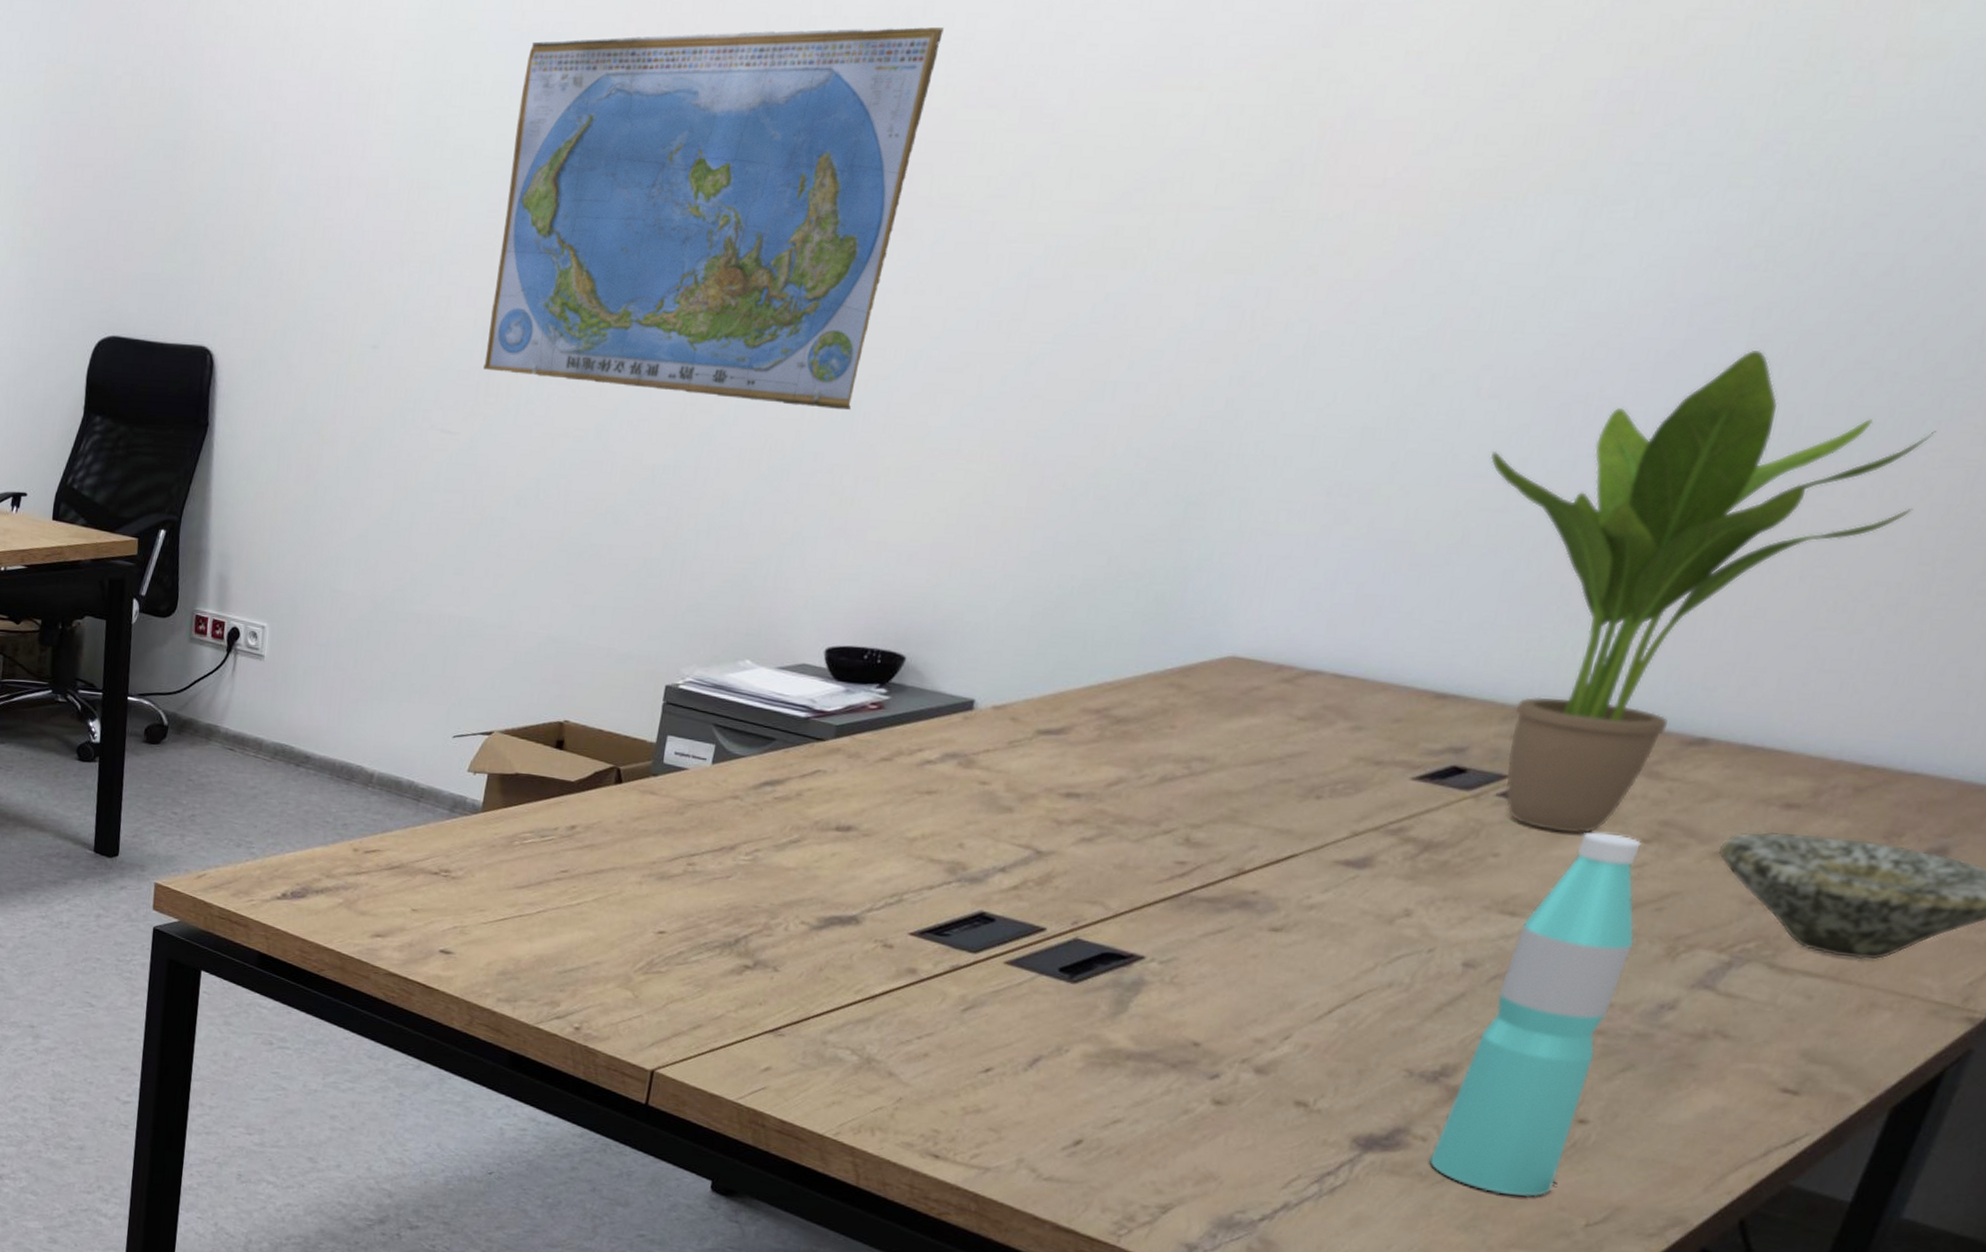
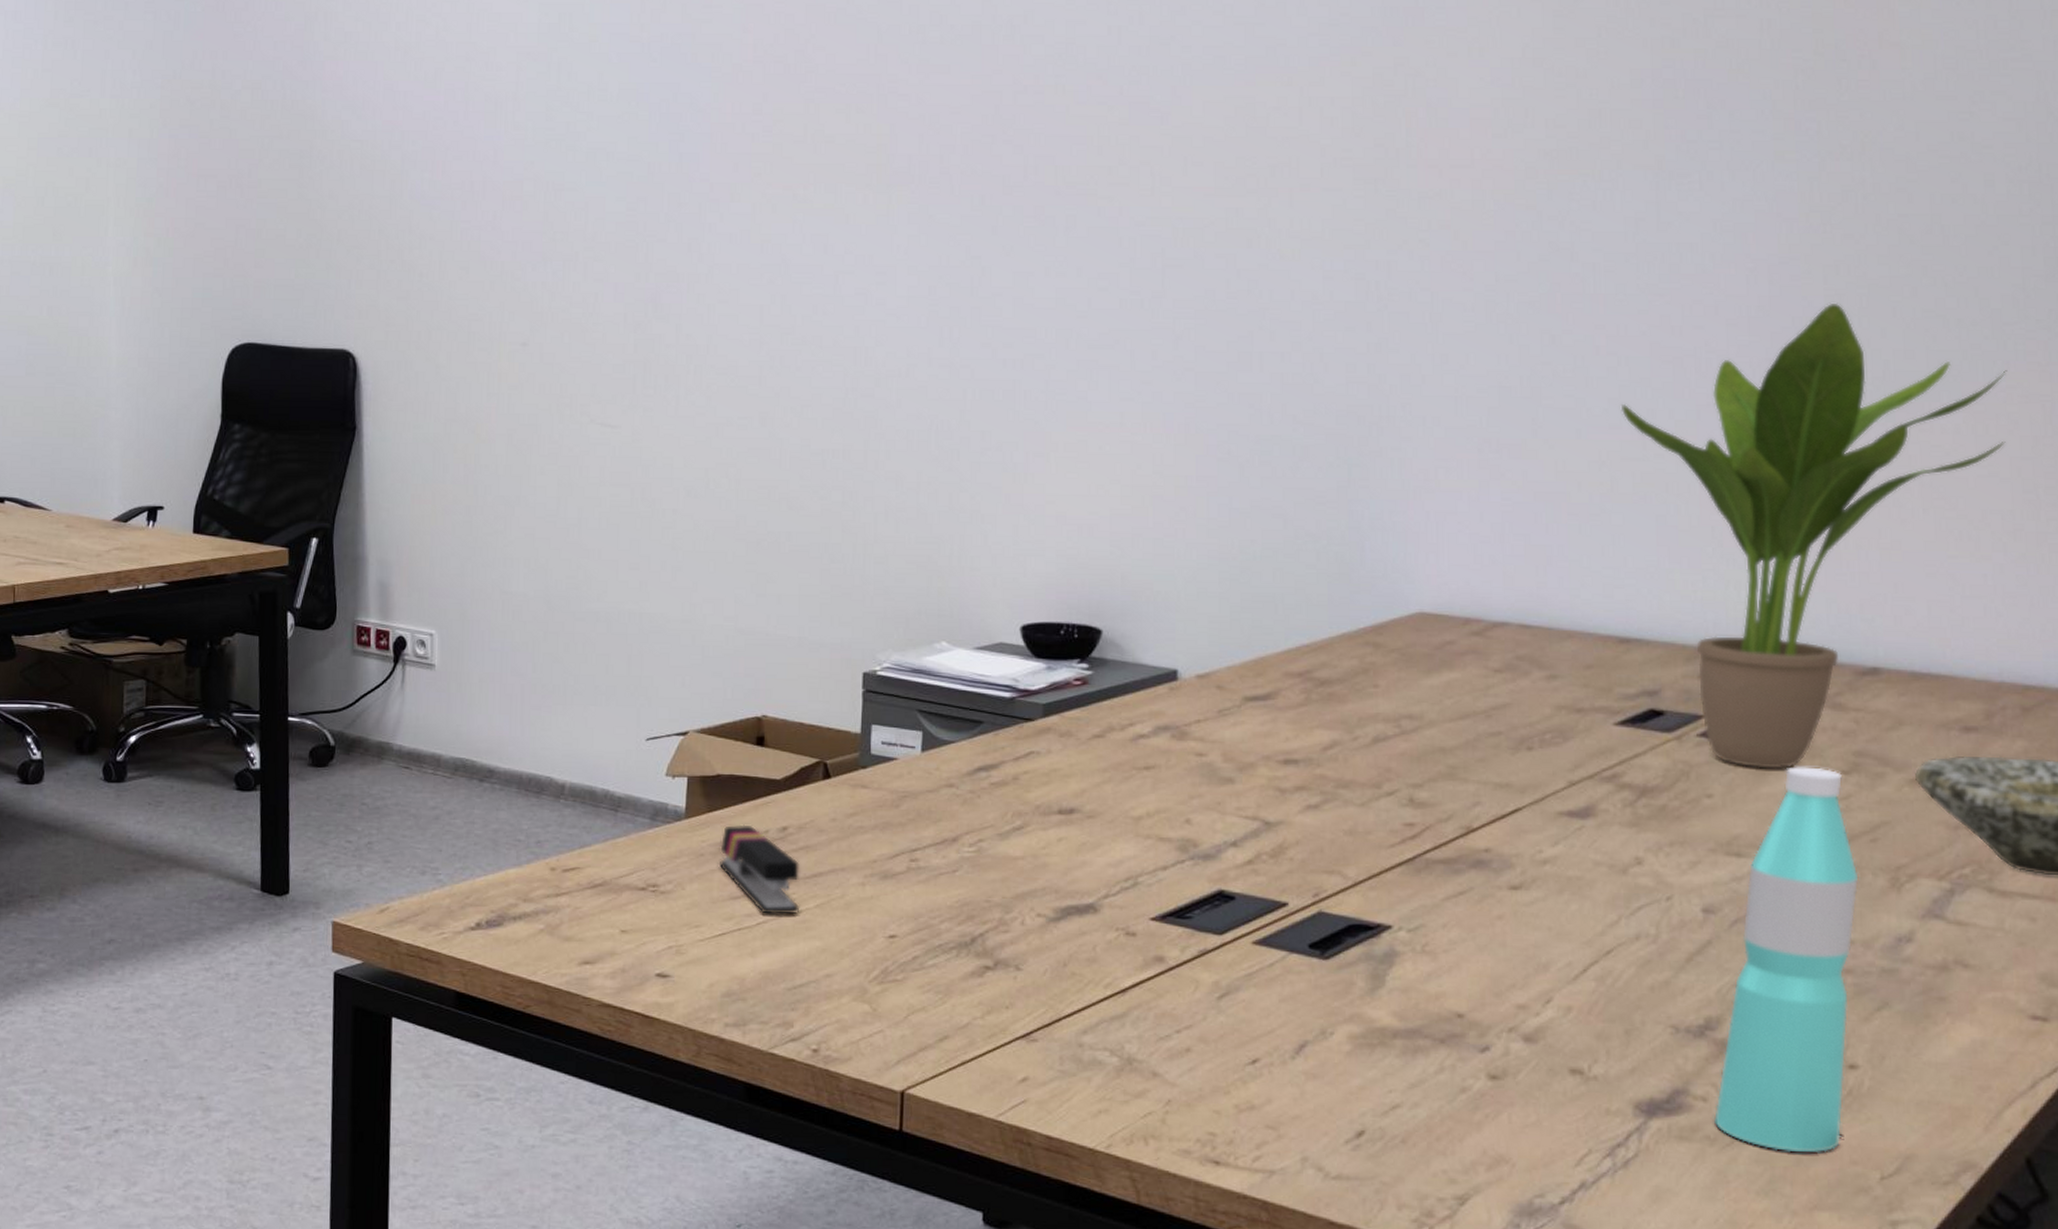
world map: present [483,27,944,411] -> none [638,33,1046,389]
stapler: none [509,821,583,905] -> present [720,824,800,915]

